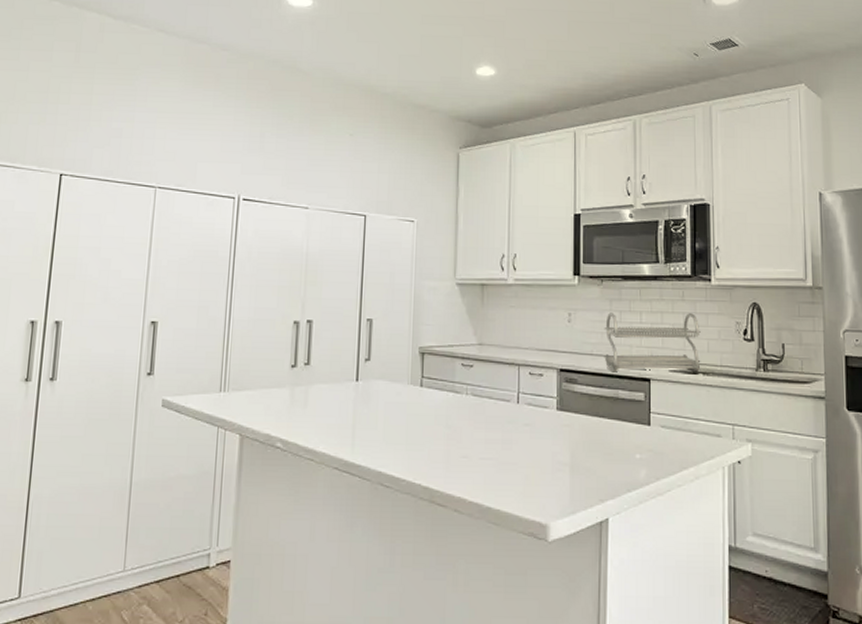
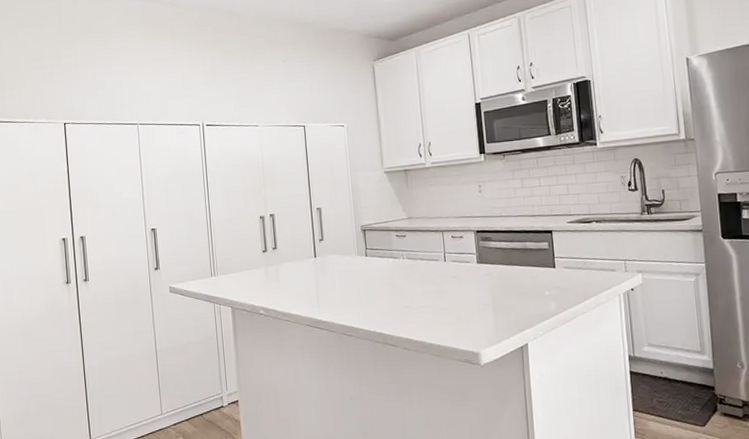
dish rack: present [604,312,701,373] -> none [509,173,593,229]

